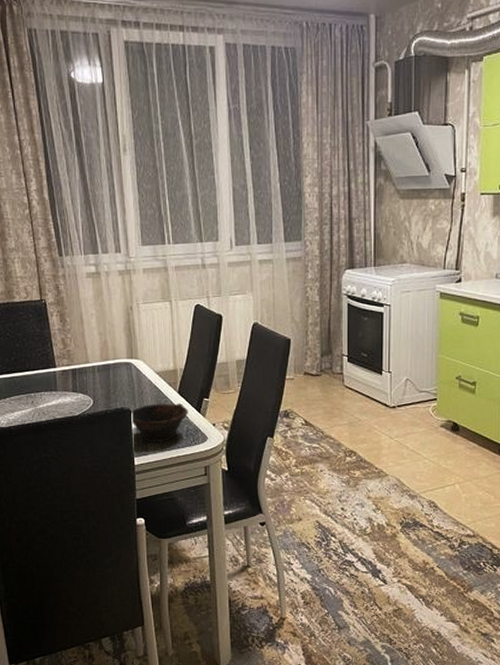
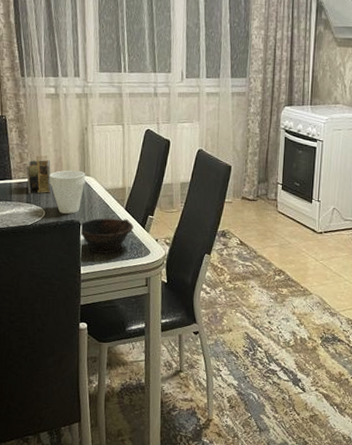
napkin holder: none [71,339,98,383] -> present [26,155,51,195]
cup: none [95,353,134,401] -> present [49,170,86,214]

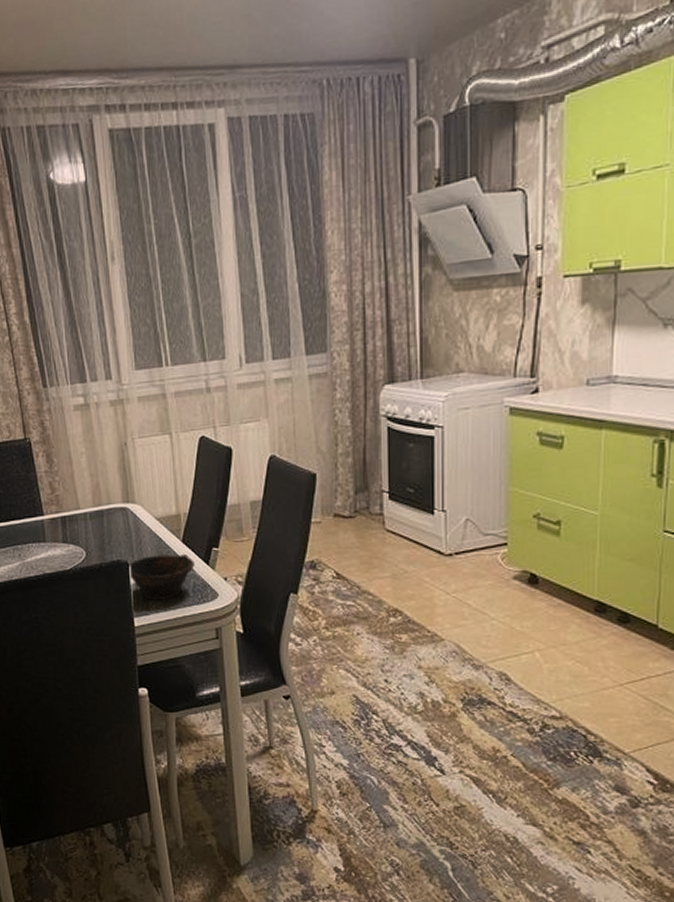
napkin holder: present [26,155,51,195] -> none [59,481,90,532]
cup: present [49,170,86,214] -> none [87,497,131,553]

